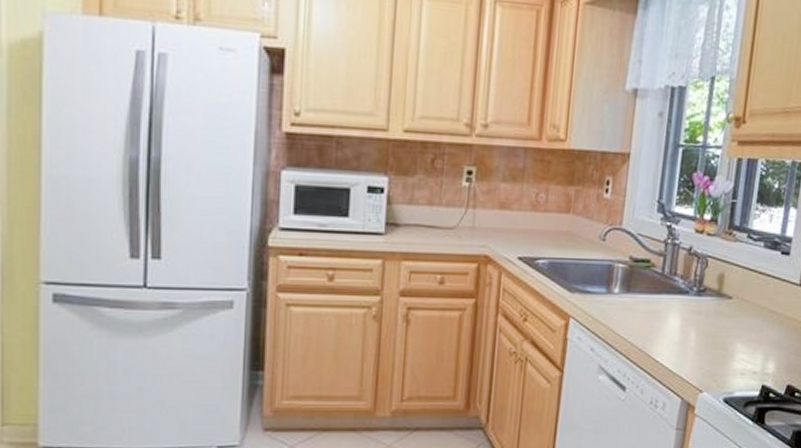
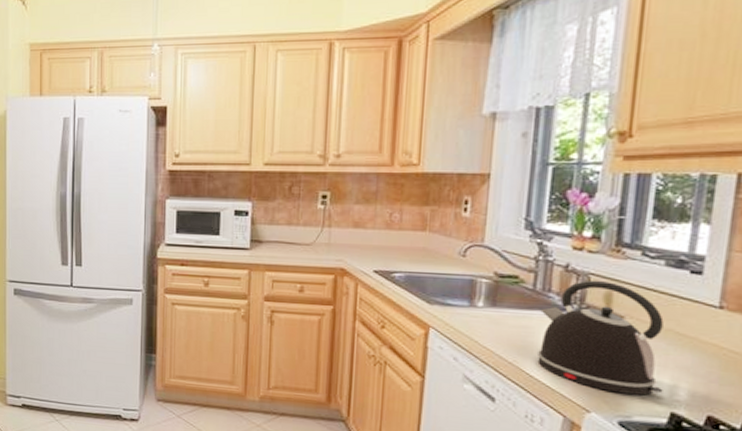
kettle: none [662,262,761,371] -> present [536,279,664,396]

